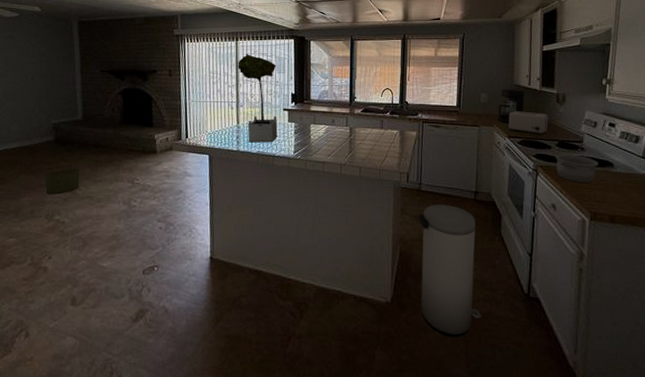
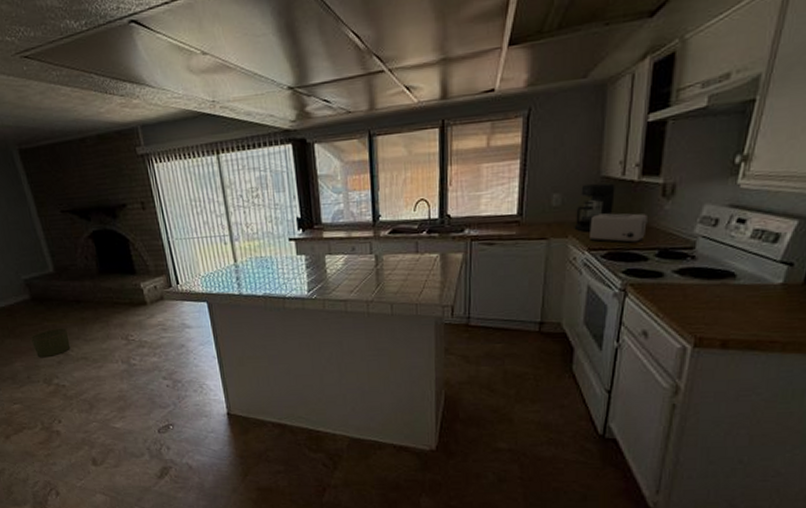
potted tree: present [238,53,278,143] -> none [223,169,286,284]
pedal bin: present [418,204,482,337] -> none [466,340,545,482]
cooking pot: present [555,154,599,184] -> none [652,265,714,303]

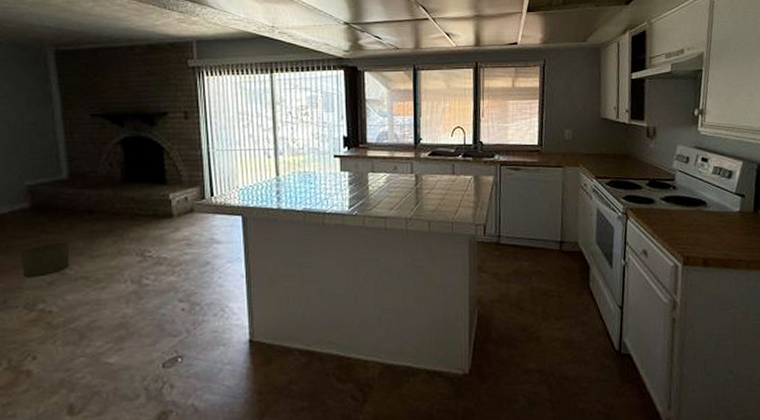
coffee maker: present [574,182,615,232] -> none [583,123,613,163]
toaster: present [590,213,649,244] -> none [595,148,639,175]

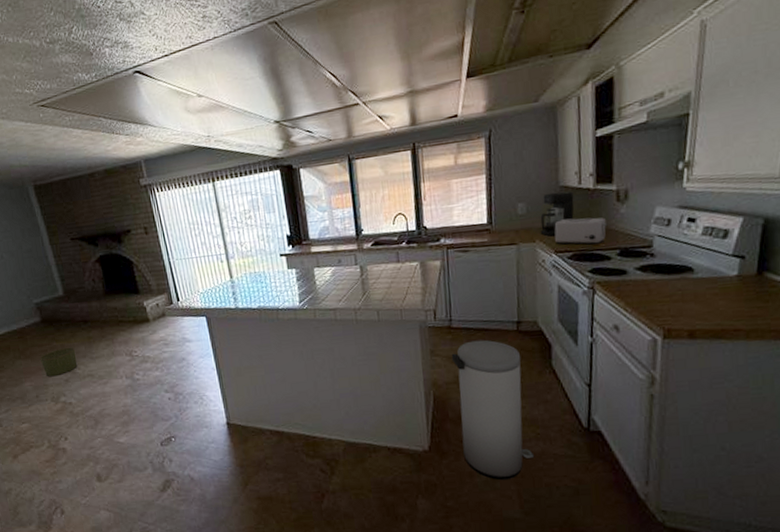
pedal bin: none [497,258,571,406] -> present [451,340,535,480]
coffee maker: none [583,123,613,163] -> present [540,191,574,237]
toaster: none [595,148,639,175] -> present [554,217,608,246]

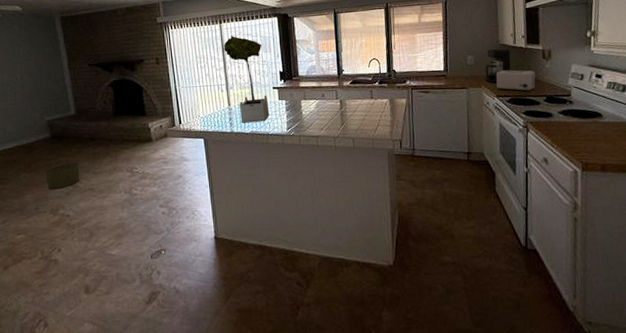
potted tree: none [219,195,278,298] -> present [223,35,270,123]
pedal bin: present [451,340,535,480] -> none [413,167,483,293]

